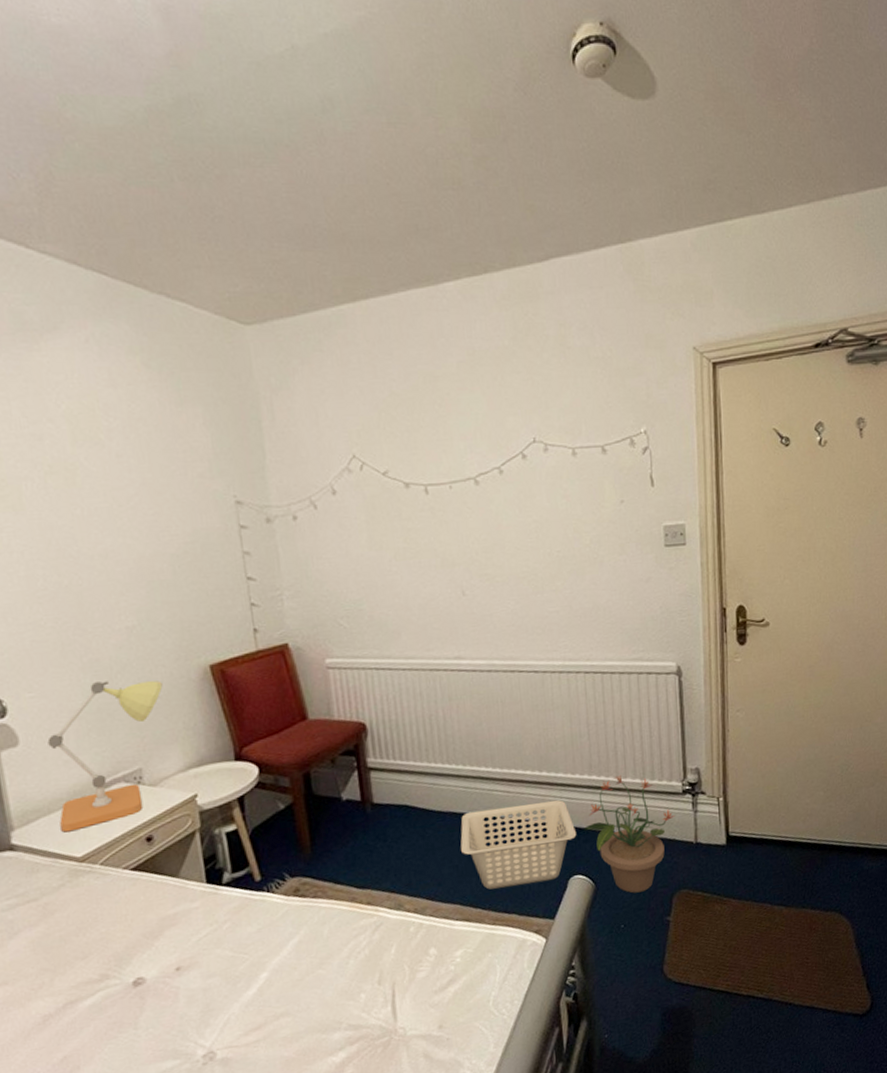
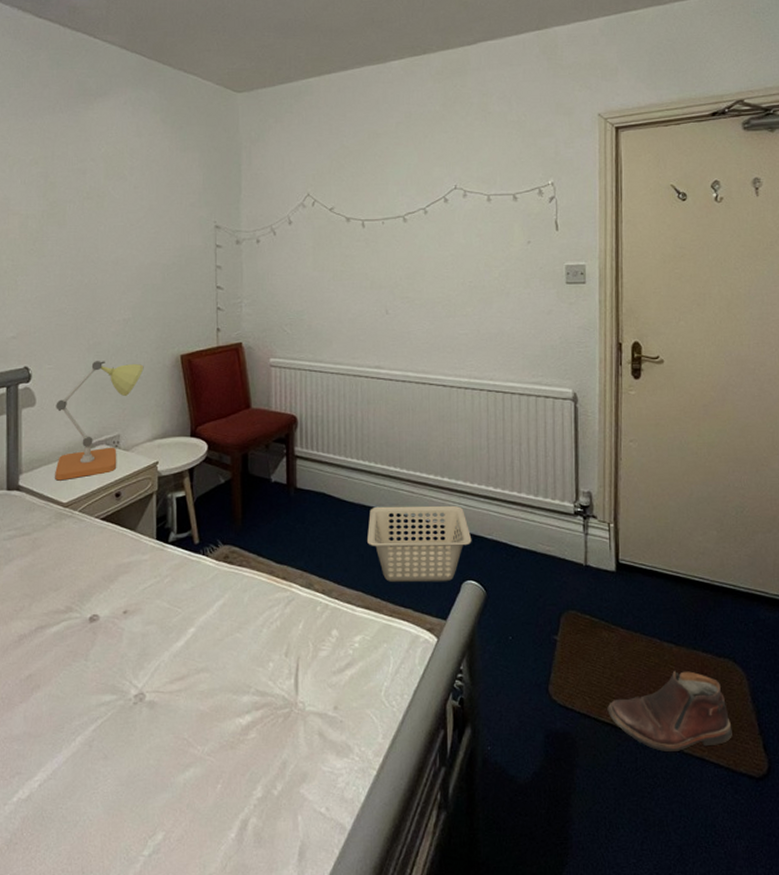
potted plant: present [585,774,675,893] -> none [479,489,566,607]
boot: none [722,929,839,1008] -> present [607,670,732,751]

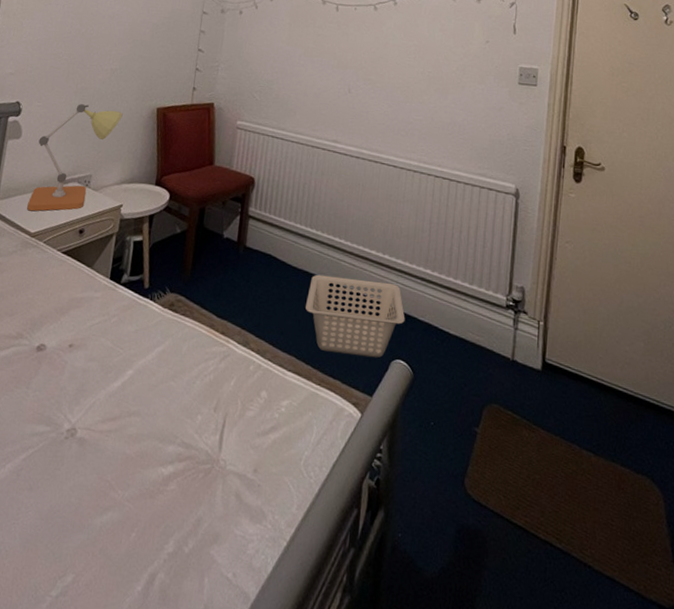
boot: present [607,670,732,751] -> none [521,480,645,567]

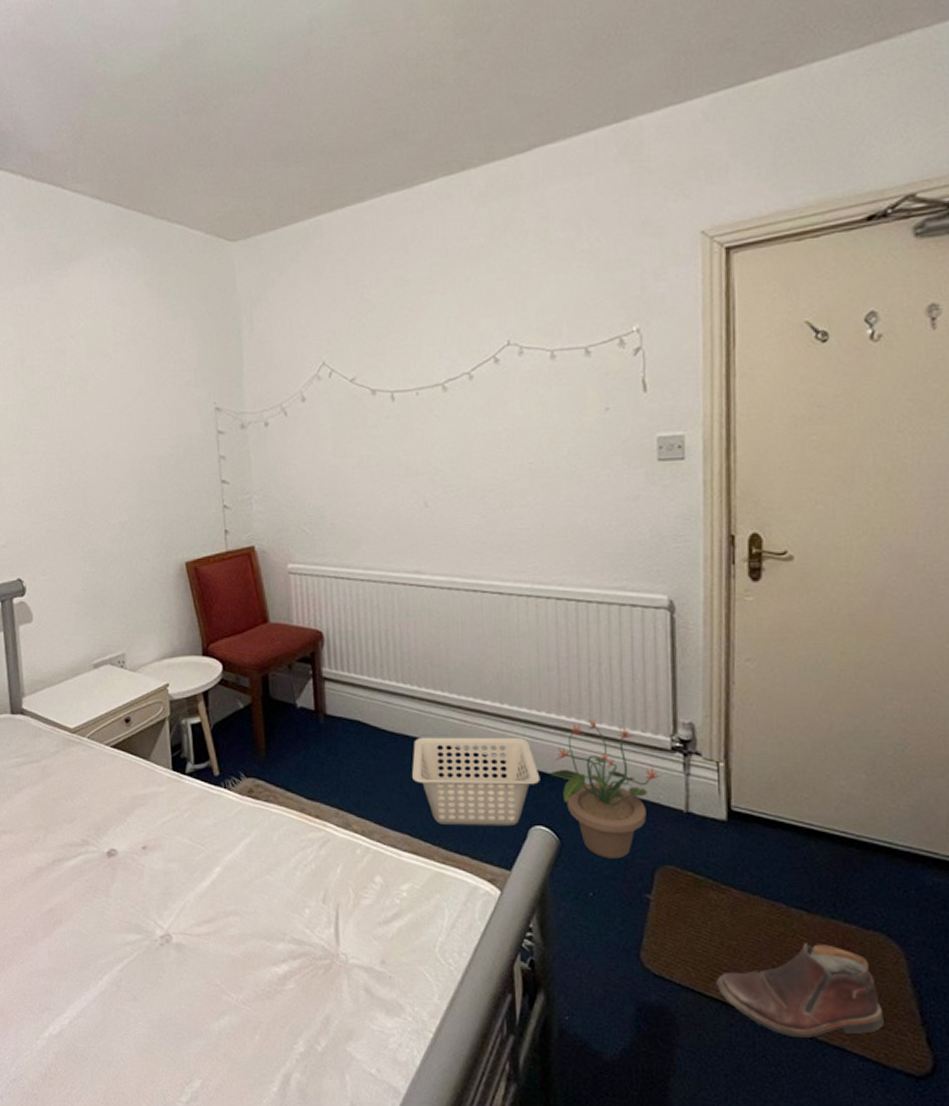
desk lamp: present [27,104,123,212] -> none [54,570,146,704]
potted plant: none [413,275,496,395] -> present [550,718,661,859]
boot: none [521,480,645,567] -> present [716,942,884,1038]

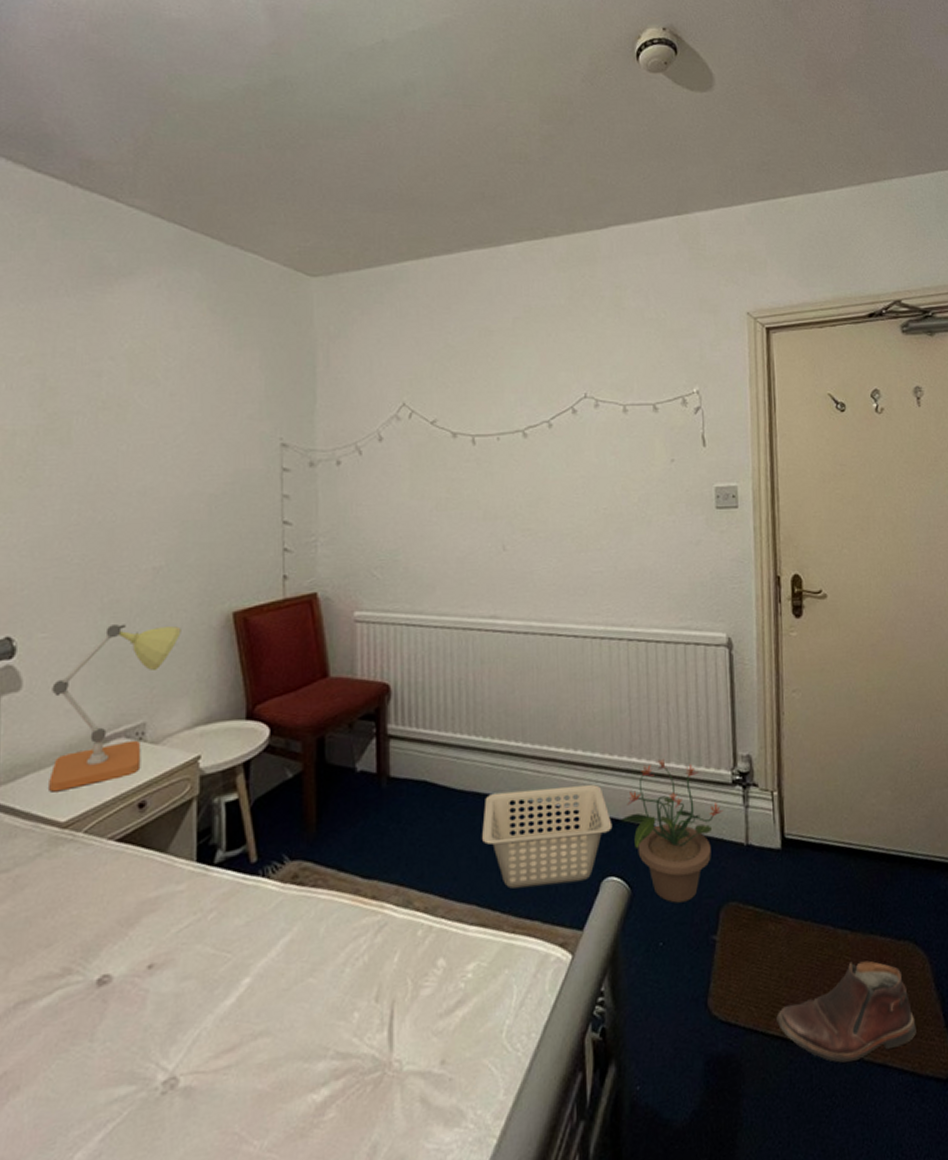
desk lamp: none [54,570,146,704] -> present [49,624,181,792]

